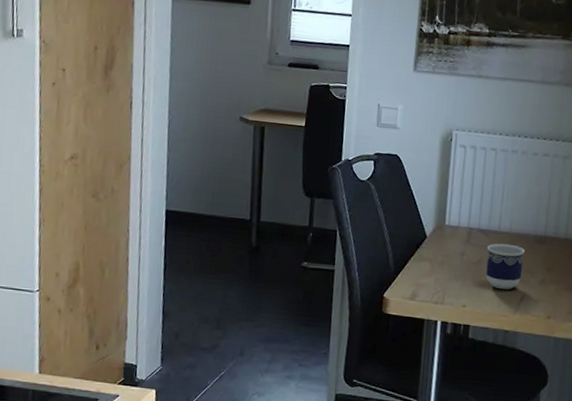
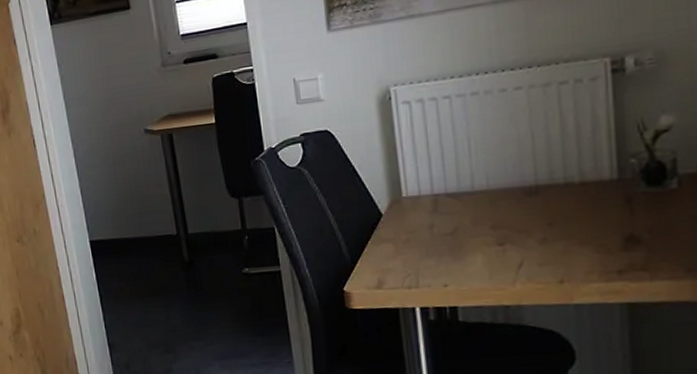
cup: present [486,243,525,290] -> none [462,203,515,259]

